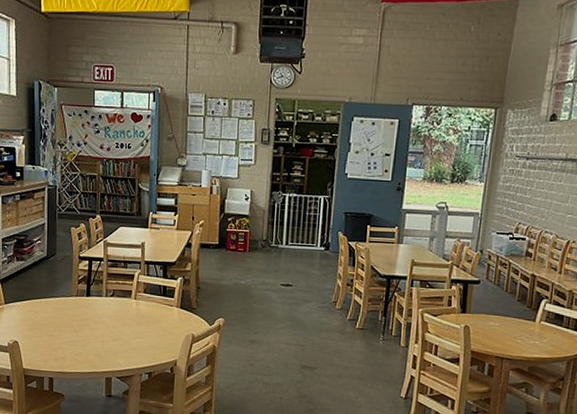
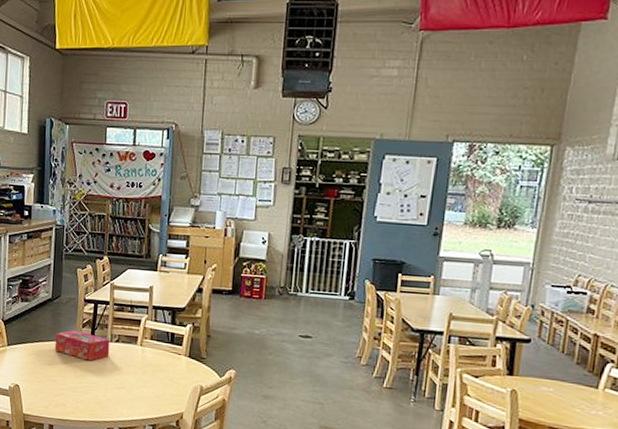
tissue box: none [52,286,106,316] -> present [54,330,110,361]

